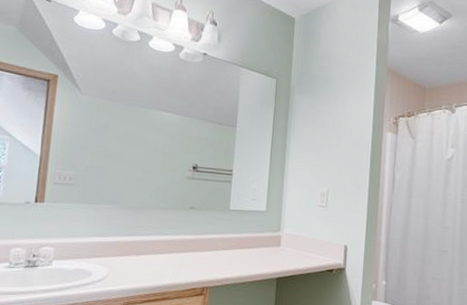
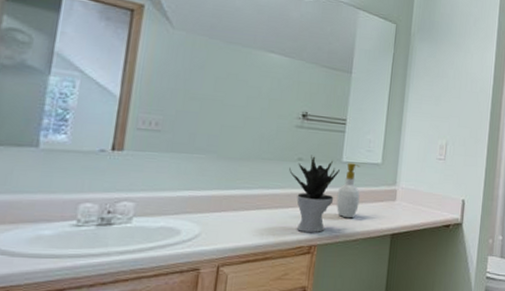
potted plant: none [182,204,228,275] -> present [289,155,340,232]
soap bottle: none [225,211,247,263] -> present [336,163,360,219]

